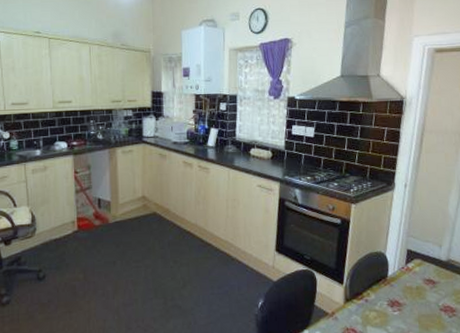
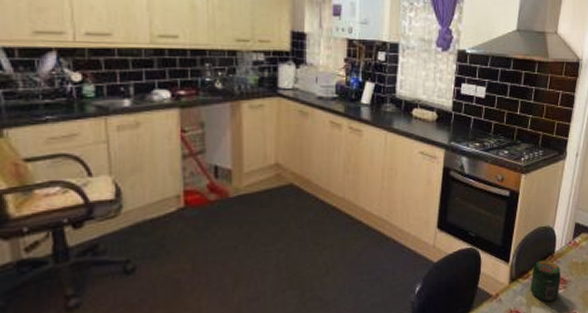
jar: none [364,283,395,323] -> present [530,260,561,302]

